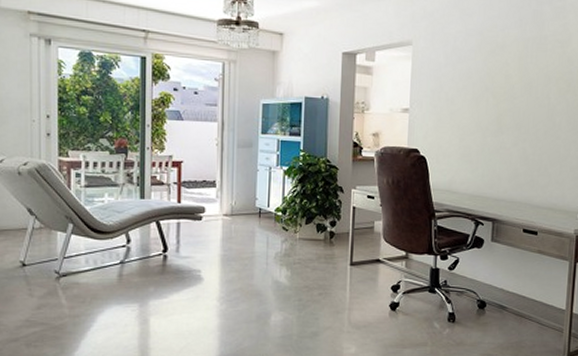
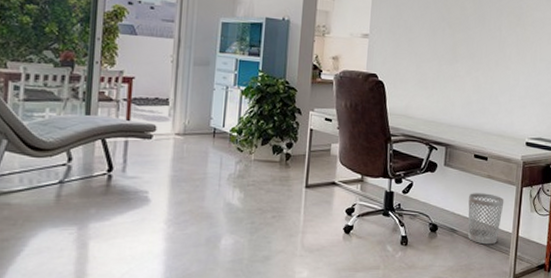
wastebasket: none [517,269,557,322] -> present [468,193,505,245]

